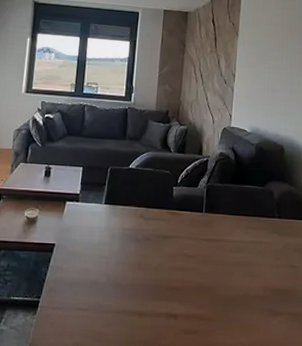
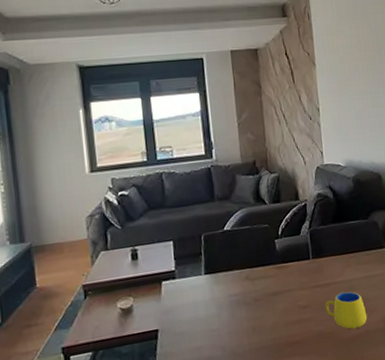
mug: none [210,251,249,290] -> present [325,291,368,329]

